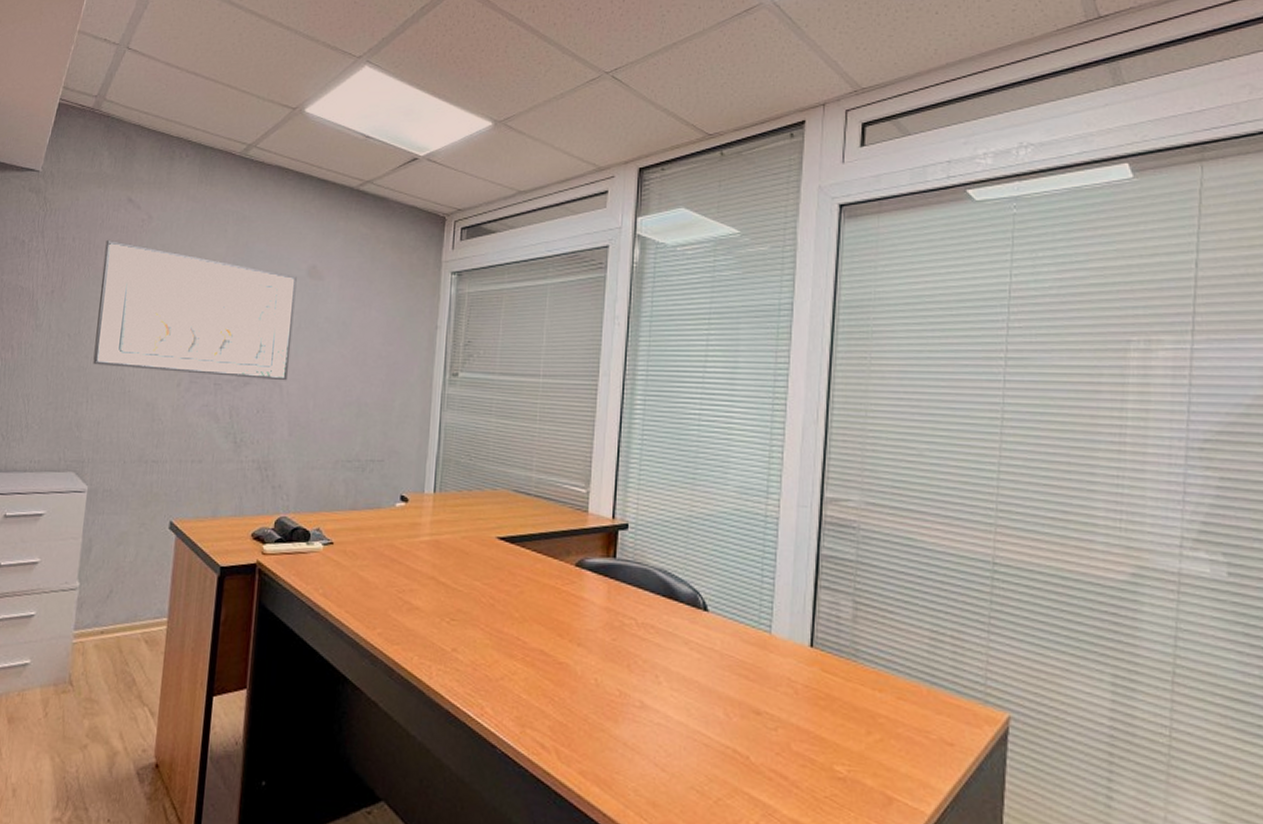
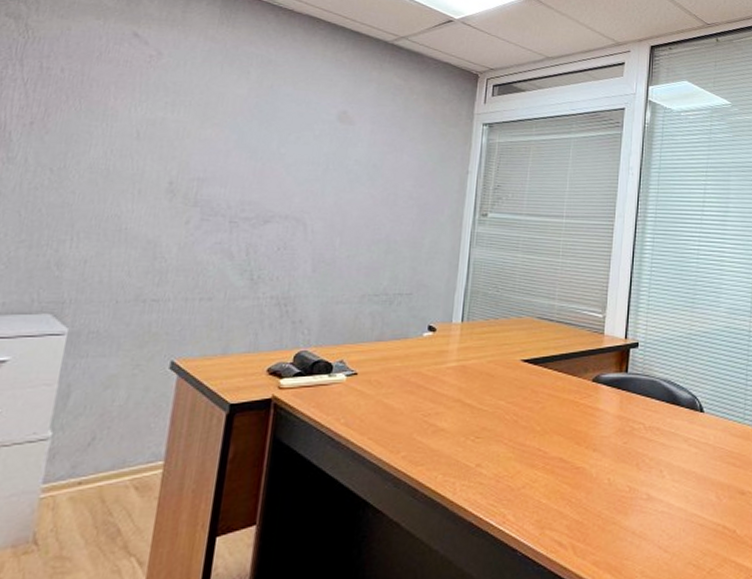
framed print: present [93,239,297,381] -> none [81,72,326,220]

